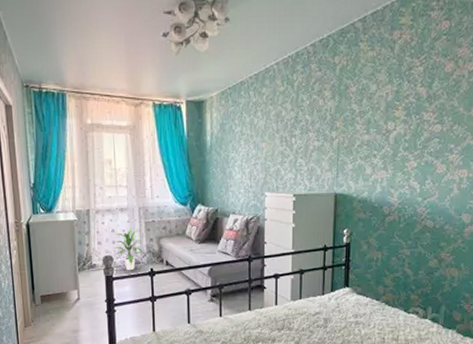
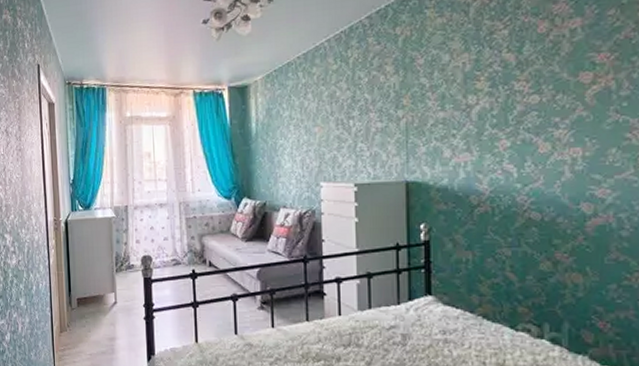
indoor plant: present [113,228,144,271] -> none [152,225,185,273]

